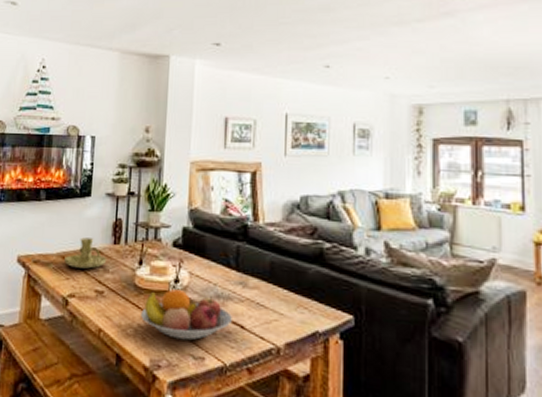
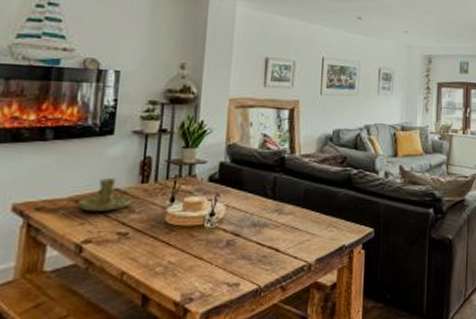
fruit bowl: present [141,289,232,341] -> none [172,223,268,270]

